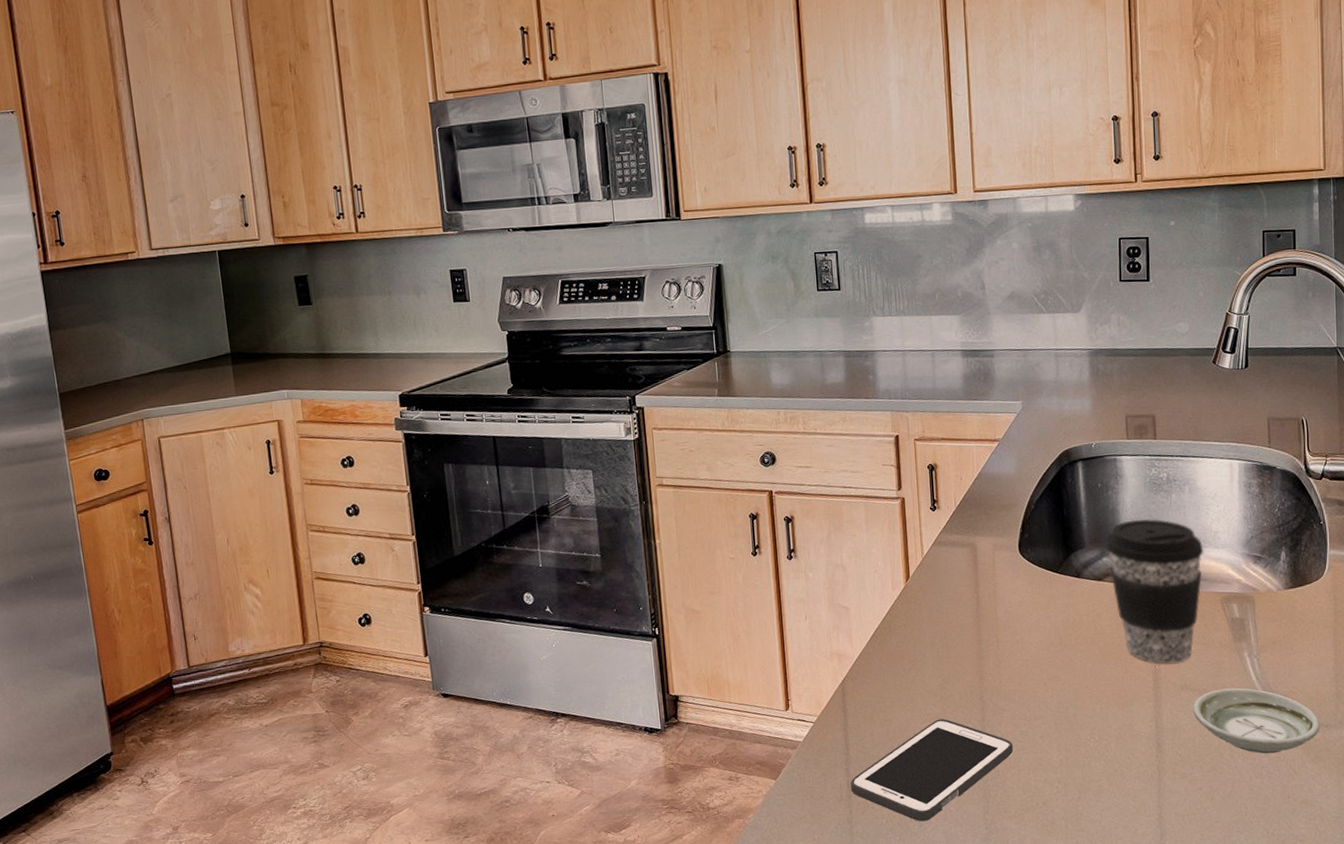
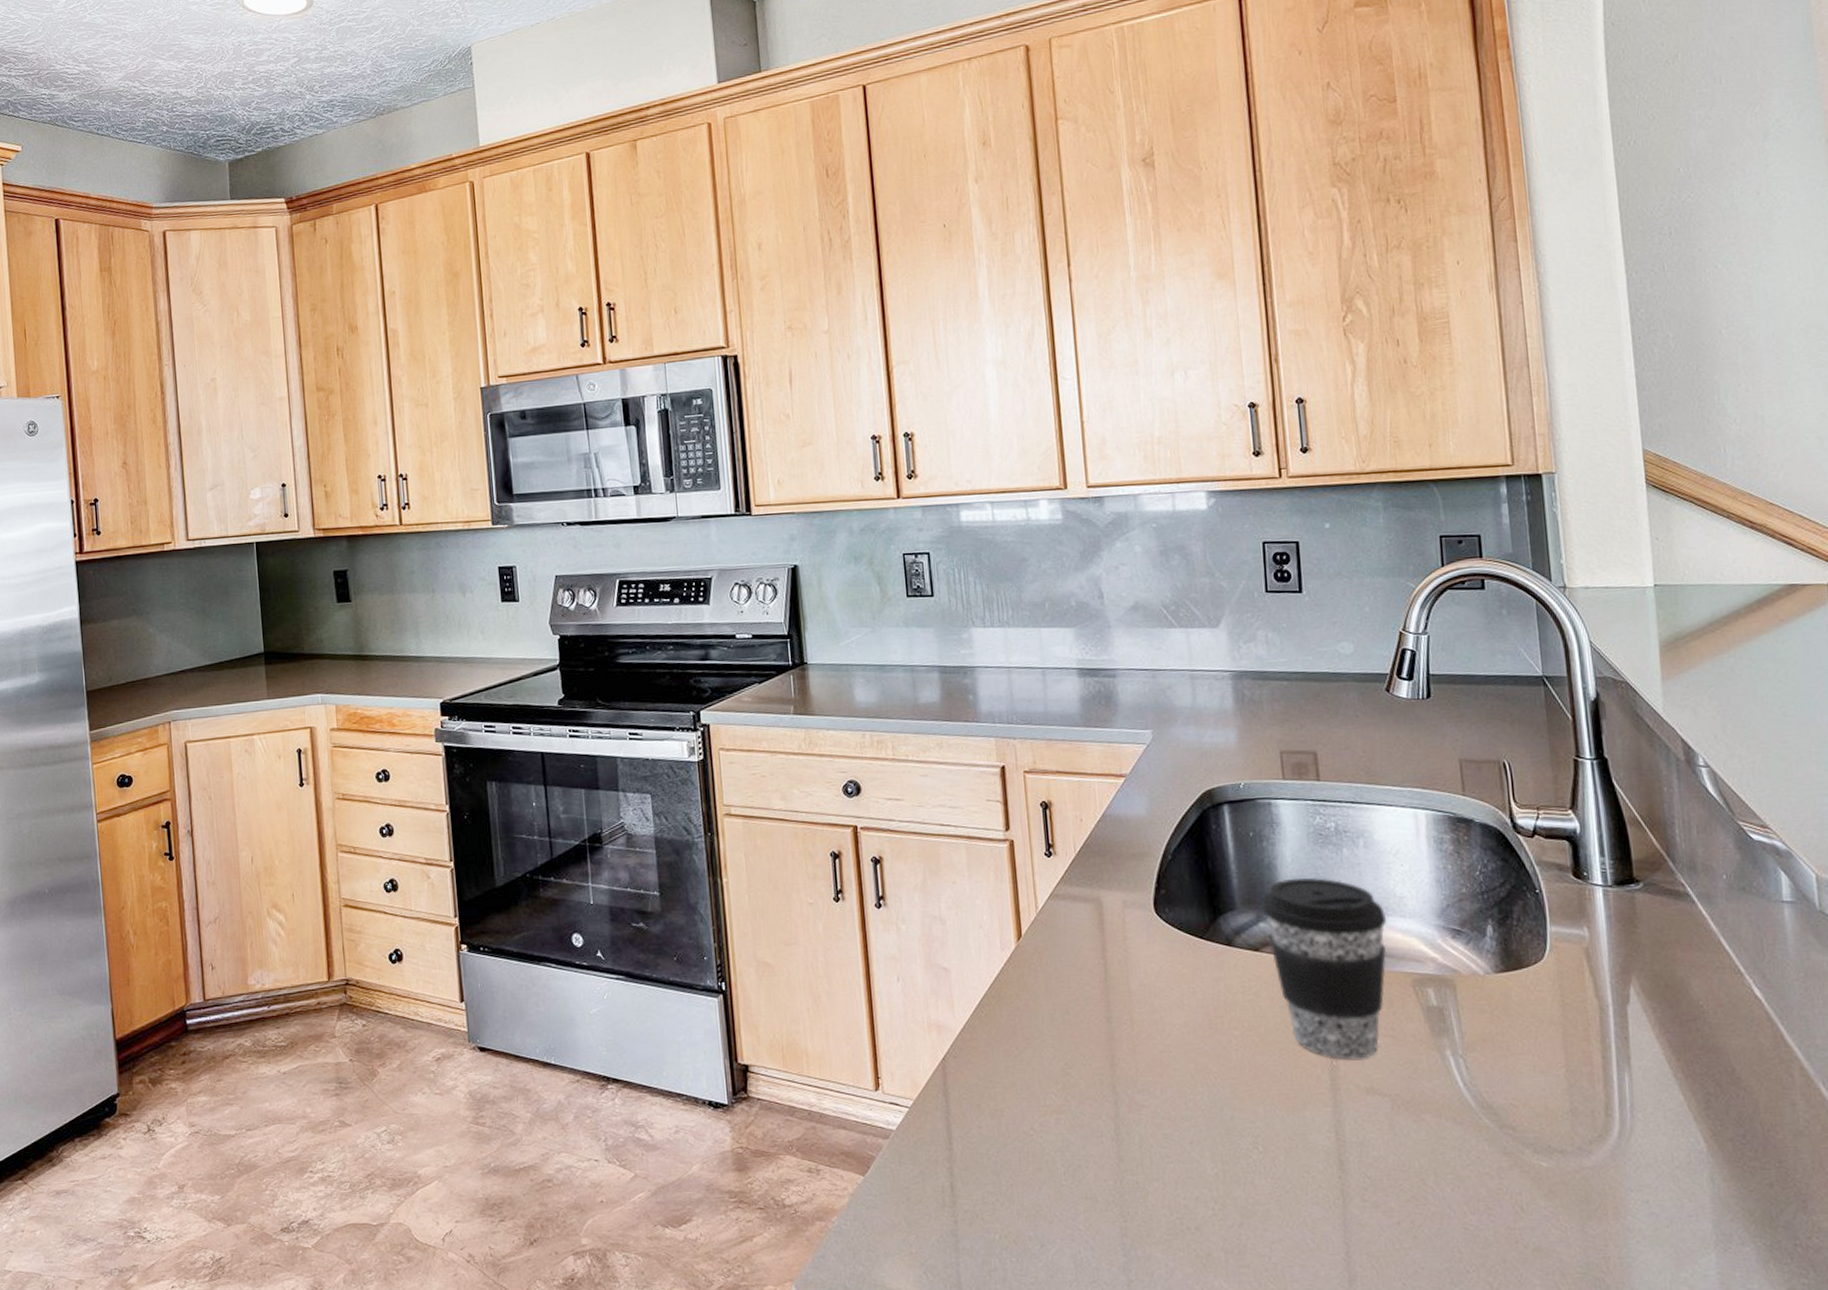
cell phone: present [850,719,1014,822] -> none [954,1112,1156,1241]
saucer: present [1193,688,1320,754] -> none [1383,1095,1553,1184]

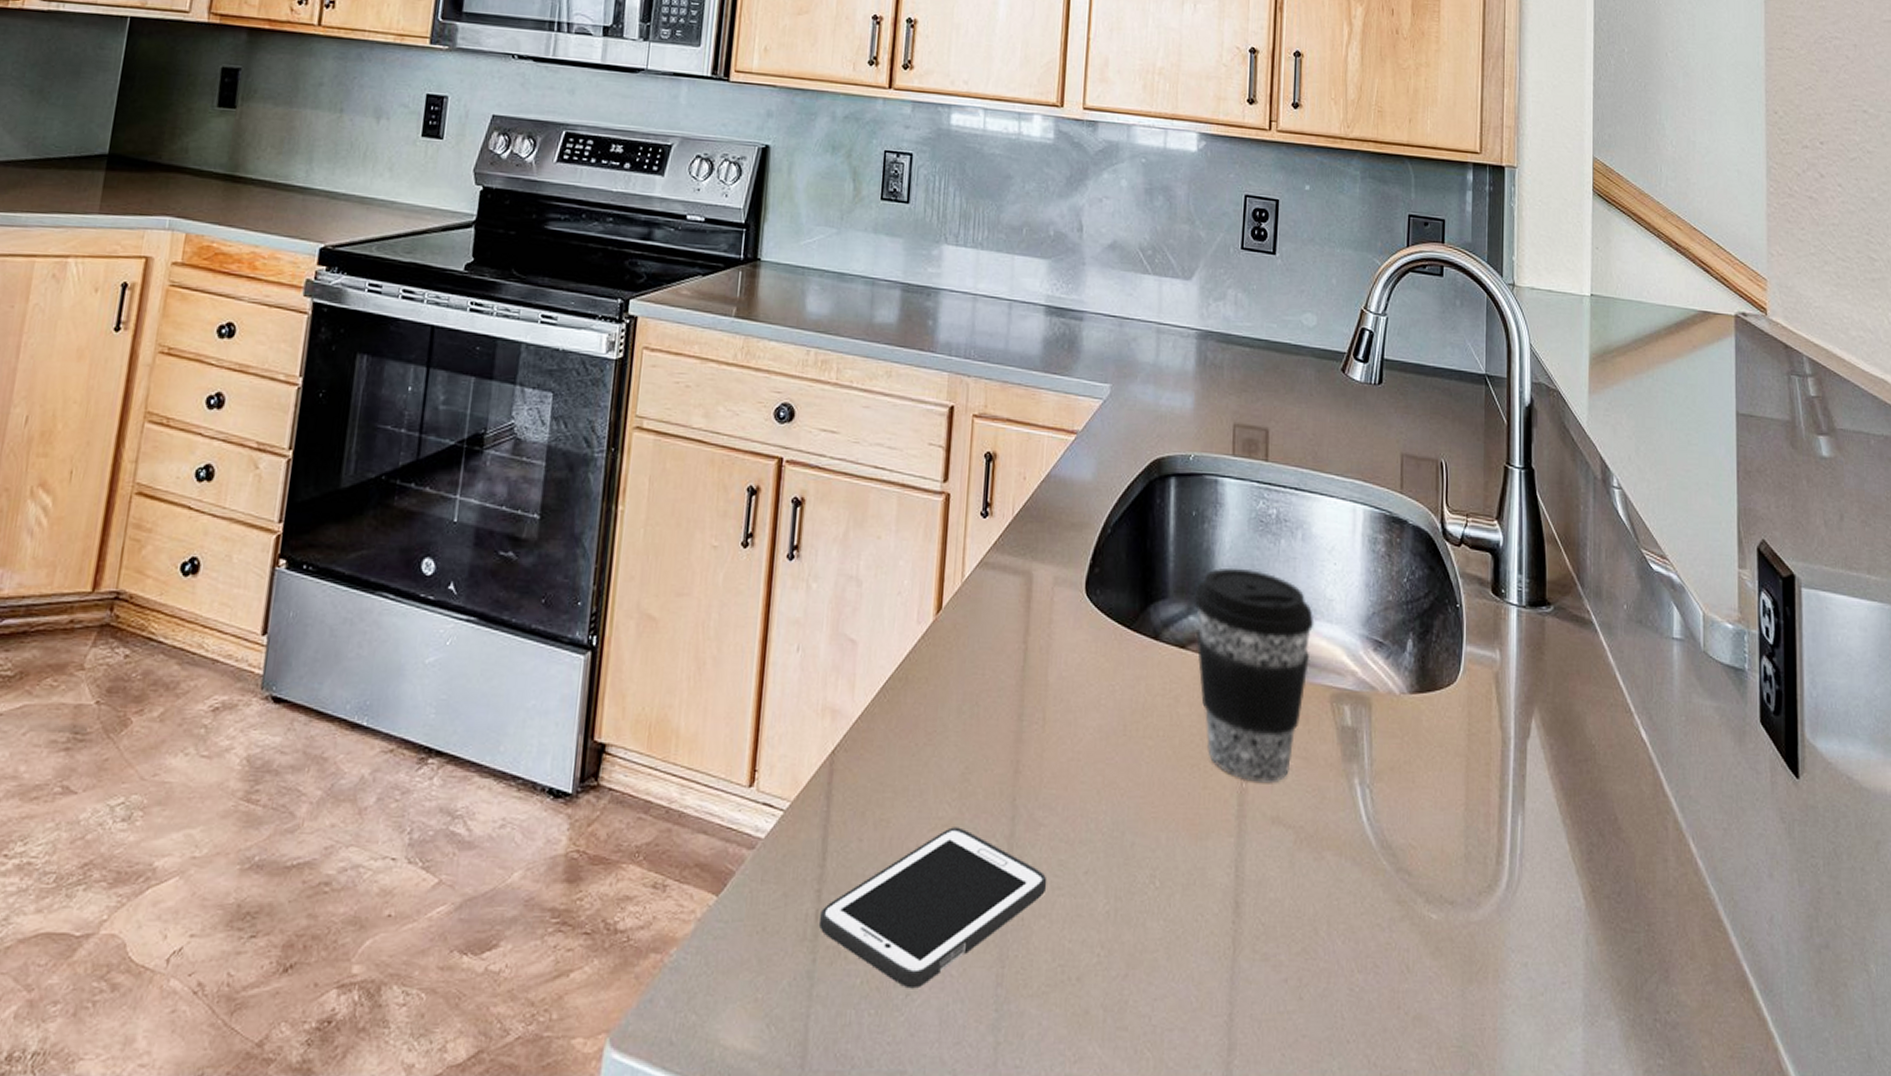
cell phone: none [954,1112,1156,1241] -> present [818,827,1047,989]

